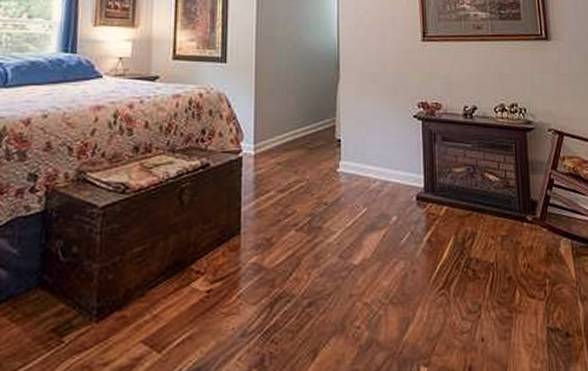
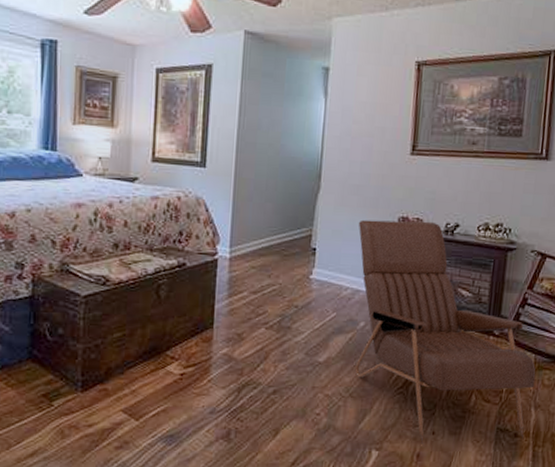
armchair: none [379,105,577,355] -> present [354,219,536,445]

